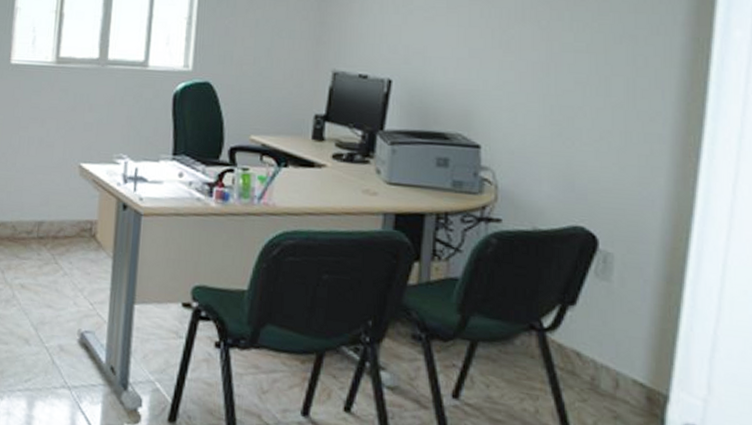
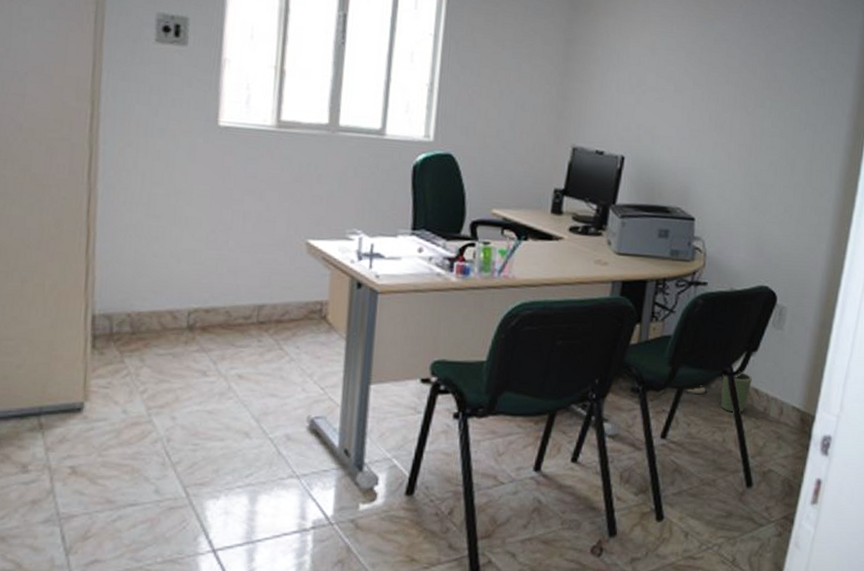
trash can: none [479,328,570,380] -> present [684,371,752,413]

